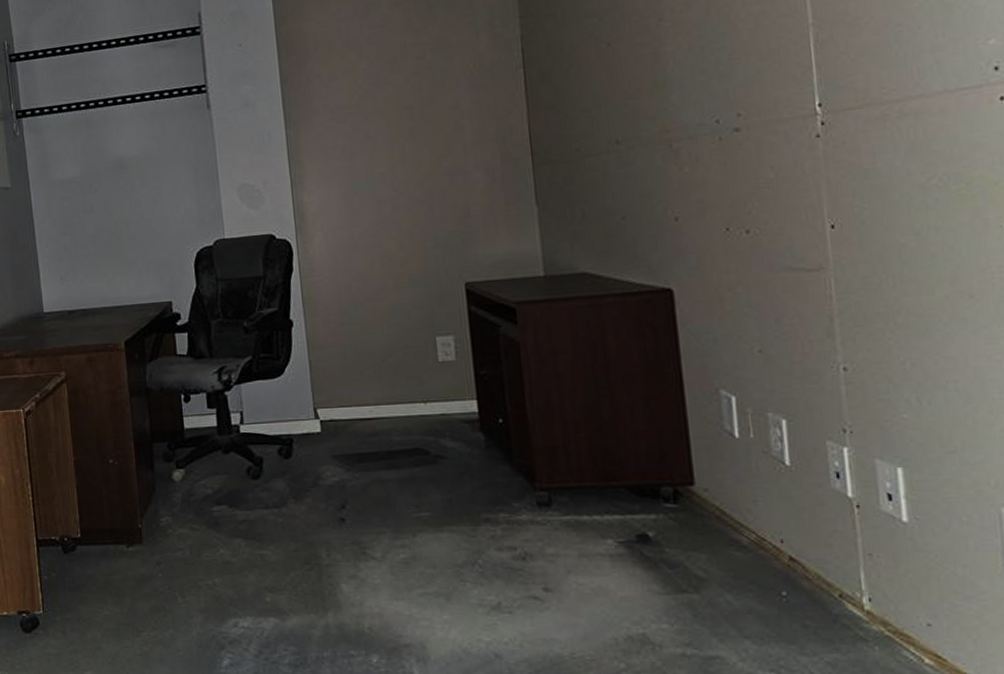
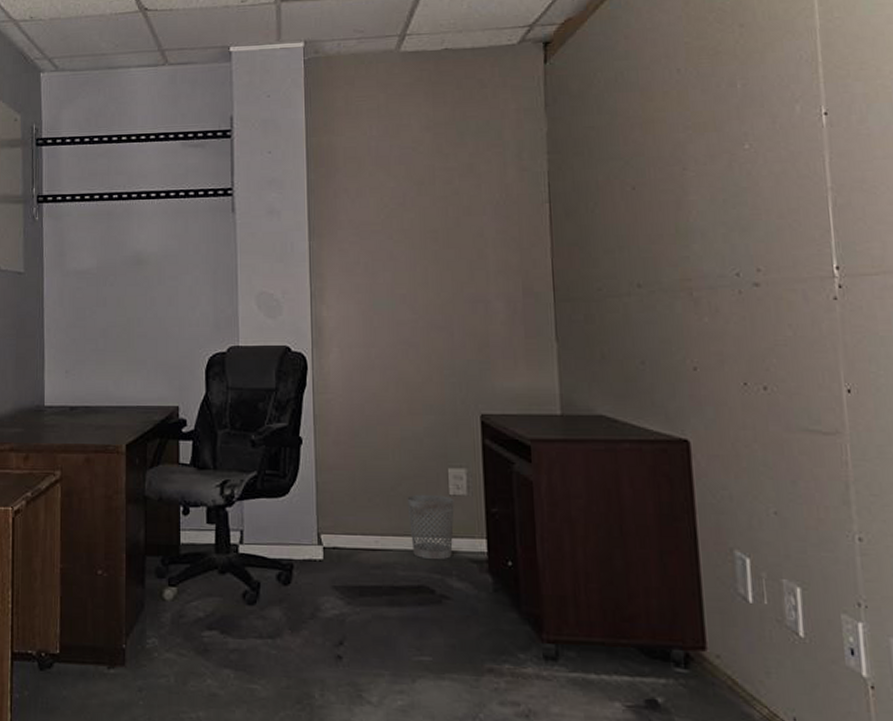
wastebasket: none [397,362,445,424] -> present [407,494,455,560]

